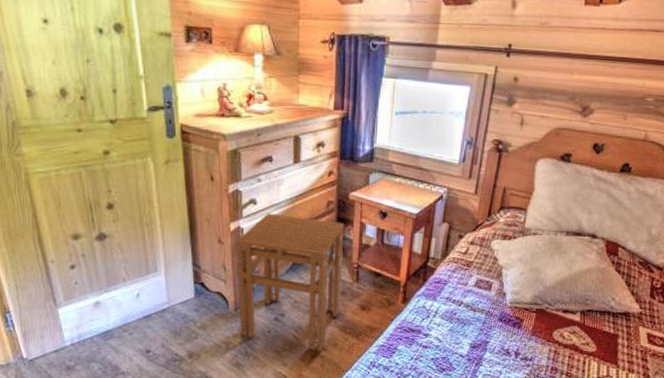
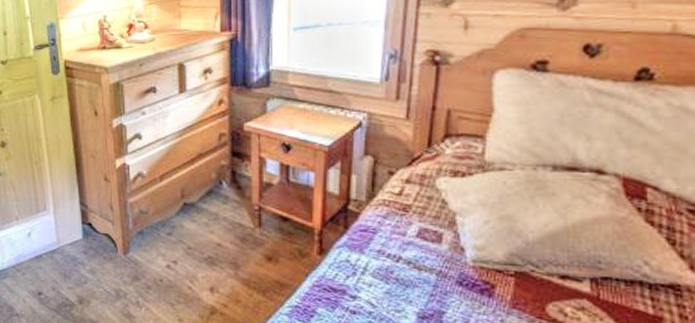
stool: present [236,213,344,352] -> none [123,148,241,308]

